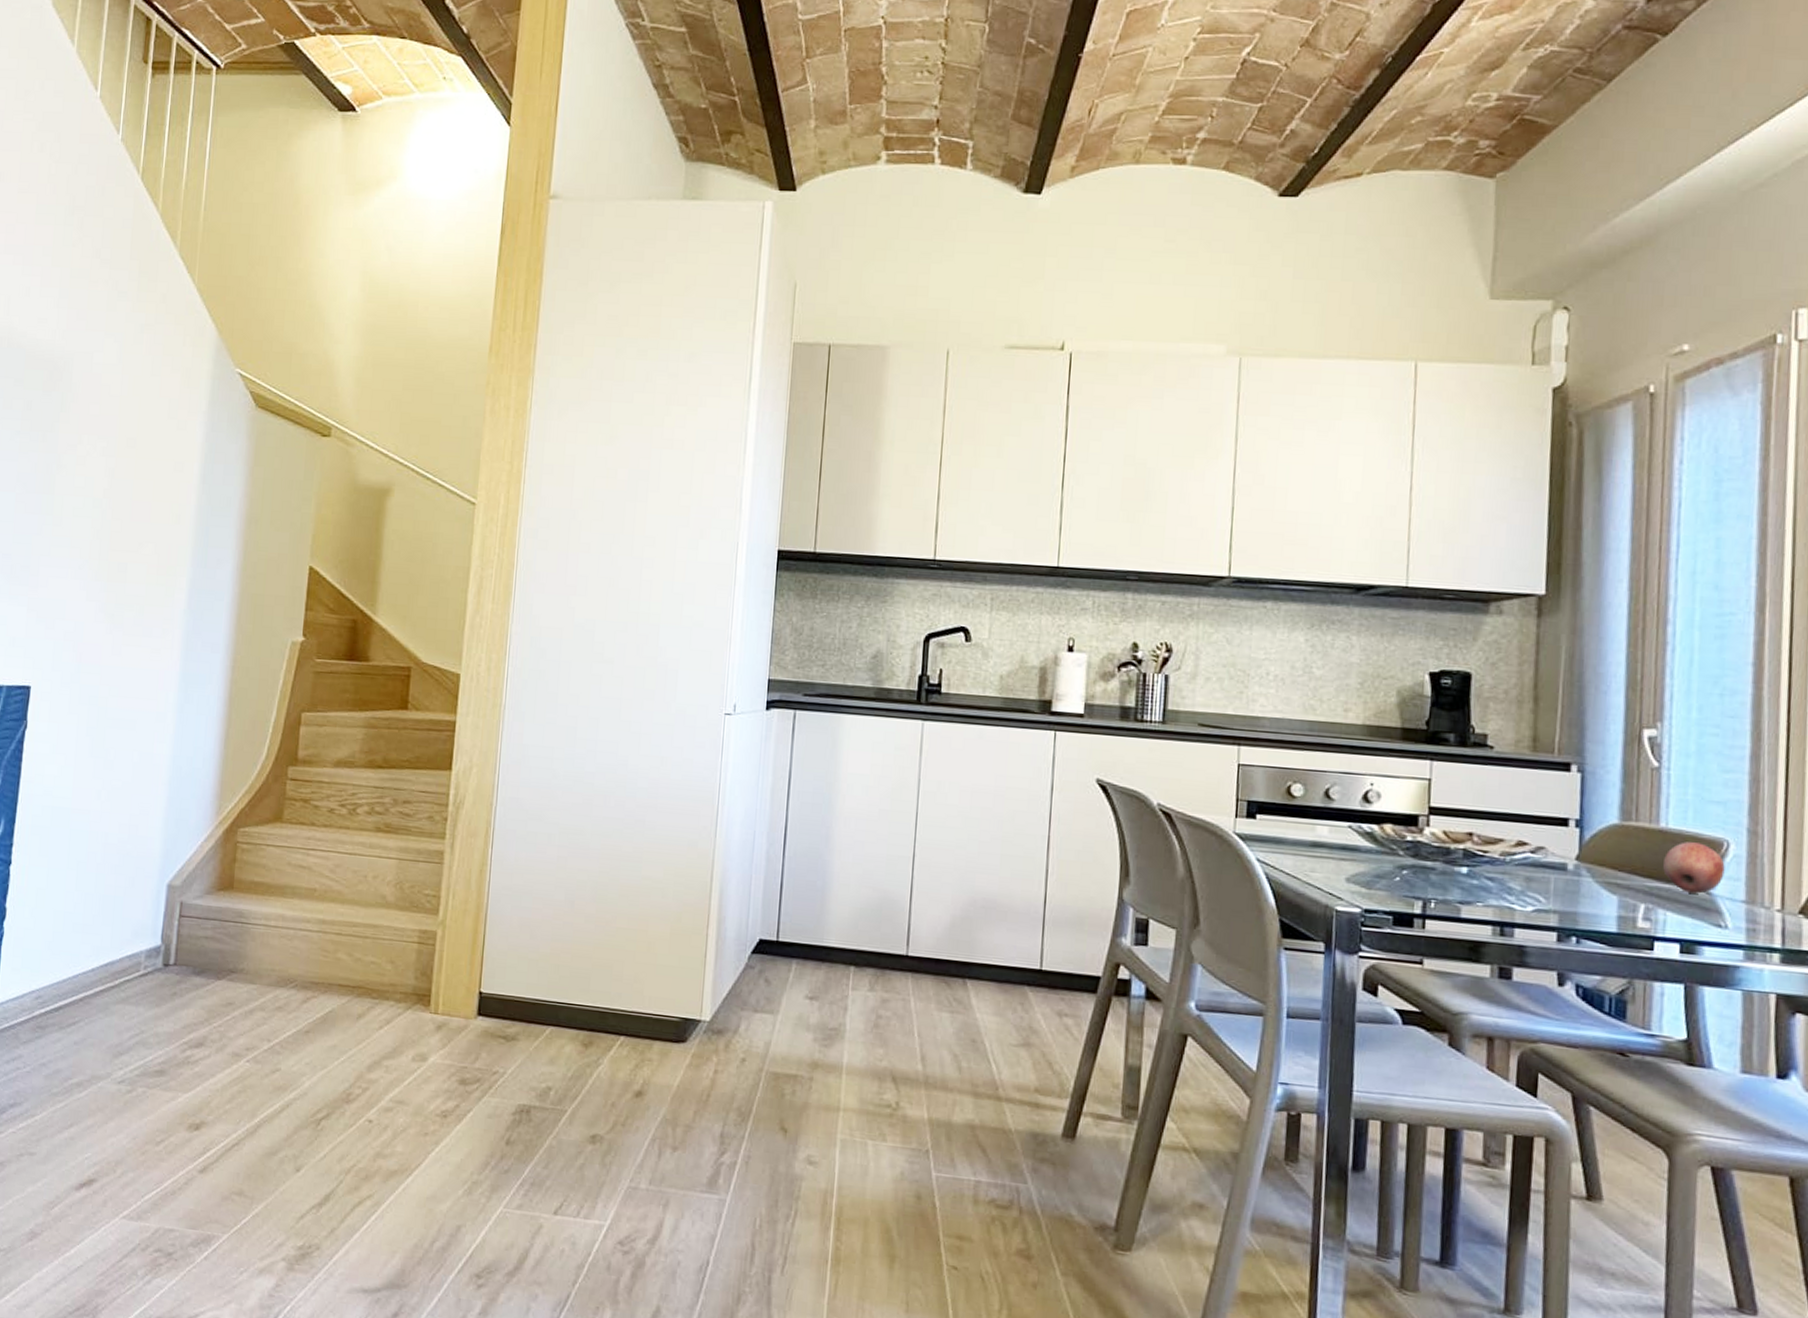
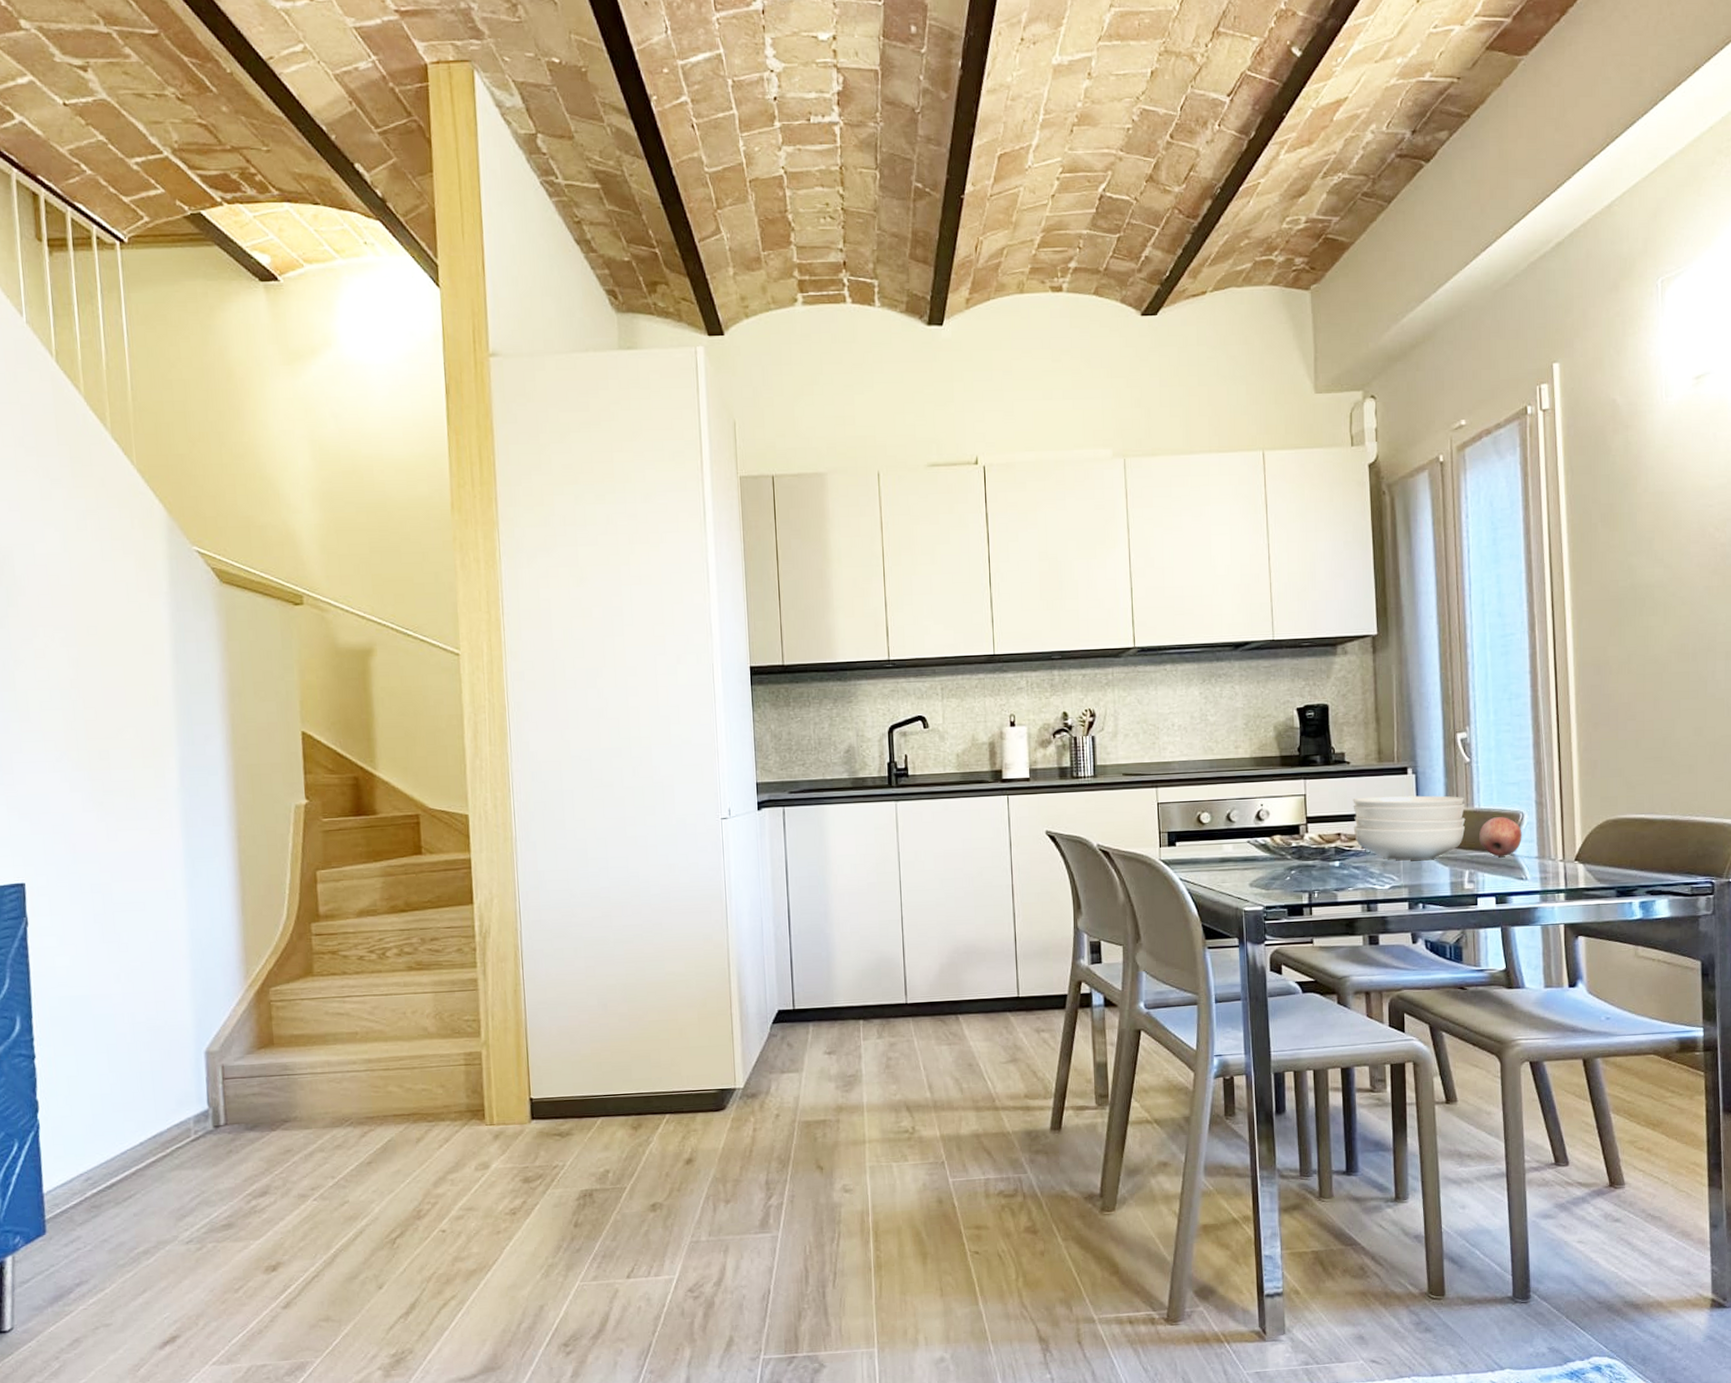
bowl: none [1490,792,1648,883] -> present [1353,795,1466,861]

